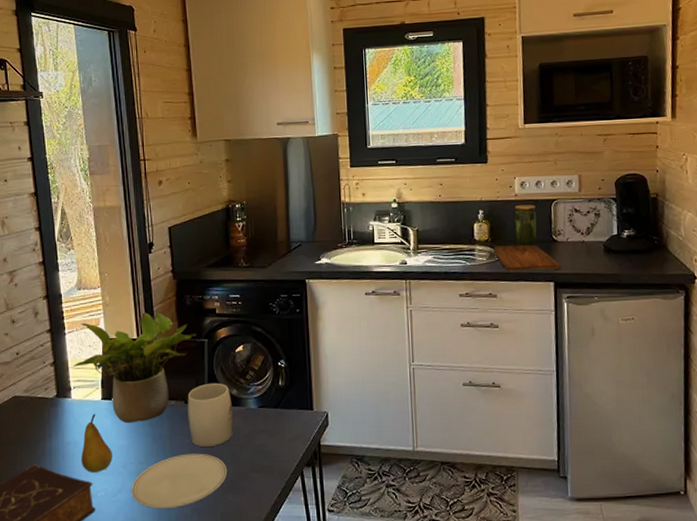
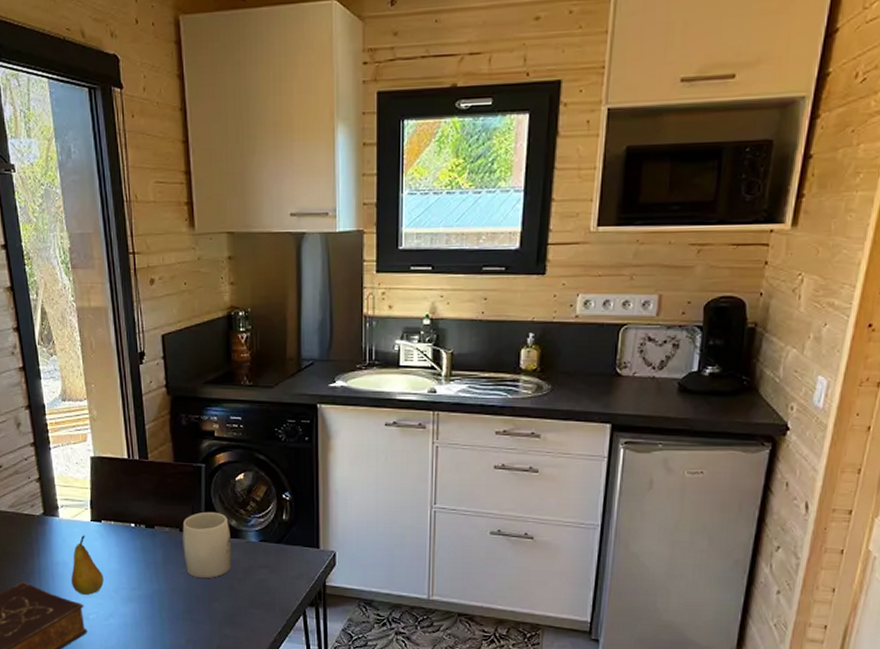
potted plant: present [73,311,197,424] -> none [60,430,193,548]
plate: present [131,453,227,509] -> none [124,583,225,637]
cutting board: present [493,244,561,272] -> none [542,377,622,409]
jar: present [513,204,538,246] -> none [568,329,600,380]

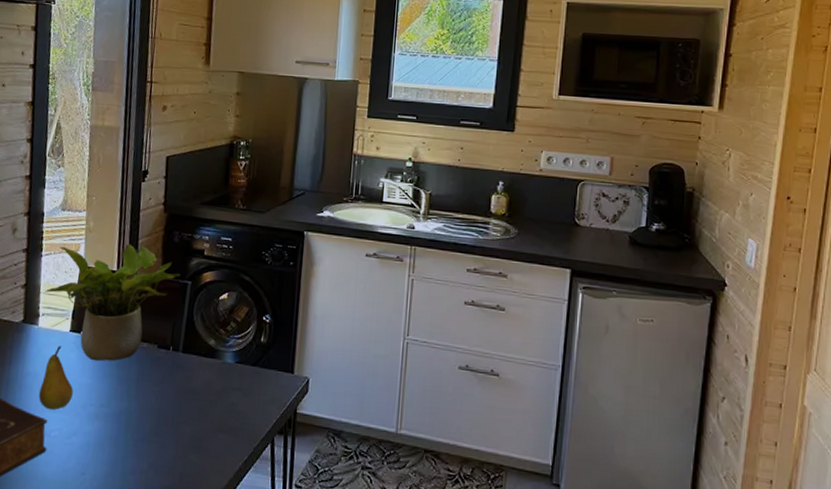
potted plant: none [60,430,193,548] -> present [45,244,181,362]
mug: present [182,511,232,579] -> none [158,329,208,399]

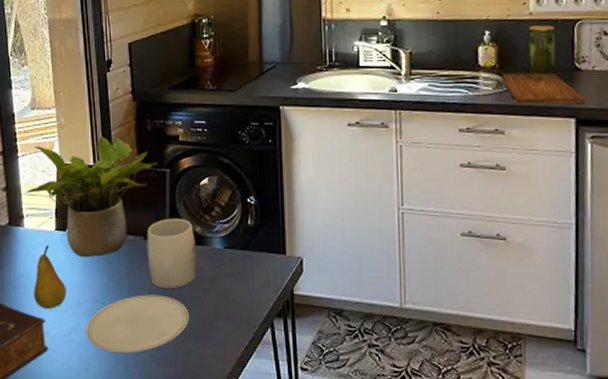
plate: none [87,402,193,461] -> present [86,294,190,354]
mug: none [158,329,208,399] -> present [146,218,197,290]
cutting board: none [509,222,580,256] -> present [501,72,585,104]
jar: none [533,181,561,228] -> present [527,25,556,75]

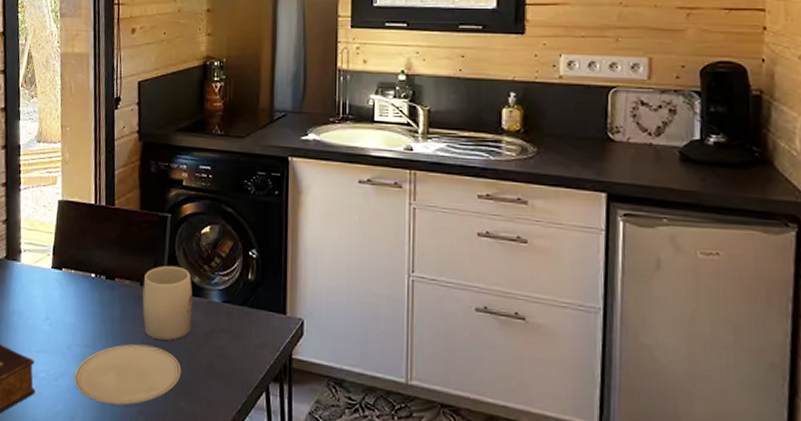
potted plant: present [26,136,158,258] -> none [25,175,159,300]
fruit: present [34,245,66,309] -> none [25,283,58,350]
cutting board: present [501,72,585,104] -> none [526,139,617,177]
jar: present [527,25,556,75] -> none [555,90,588,145]

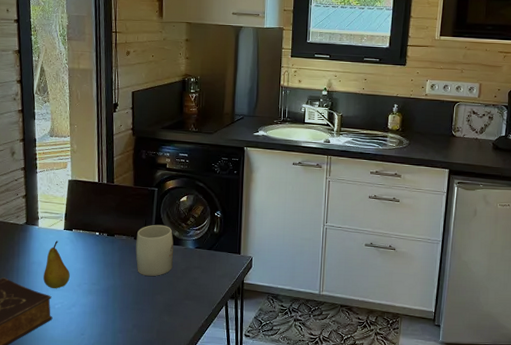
fruit: none [25,283,58,350] -> present [43,241,70,288]
plate: present [74,344,182,406] -> none [84,280,165,323]

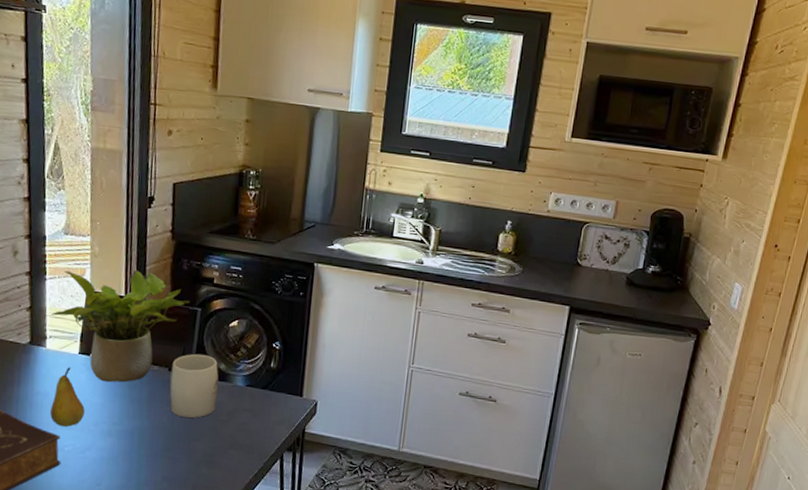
potted plant: none [42,161,149,251] -> present [51,270,190,383]

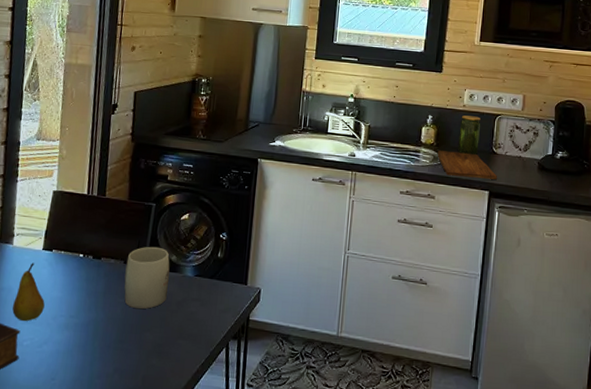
potted plant: present [51,270,190,383] -> none [20,170,146,277]
cutting board: none [515,260,580,294] -> present [437,150,497,180]
jar: none [537,222,566,267] -> present [457,115,481,156]

